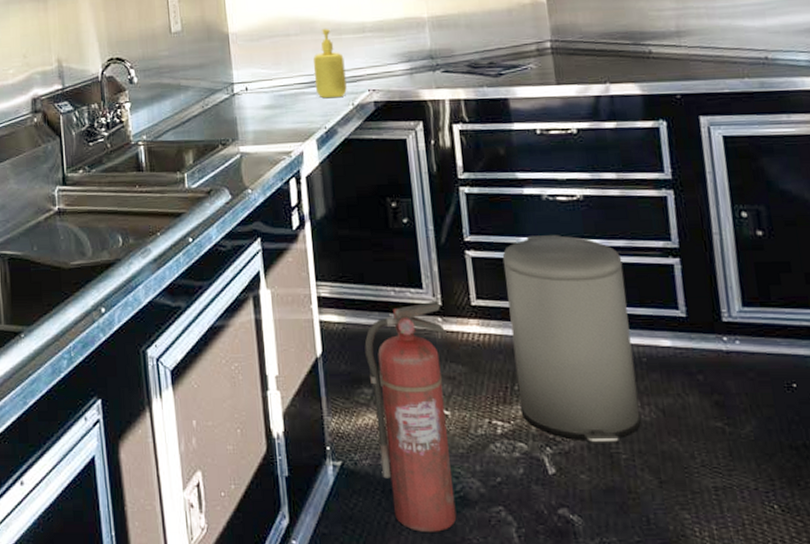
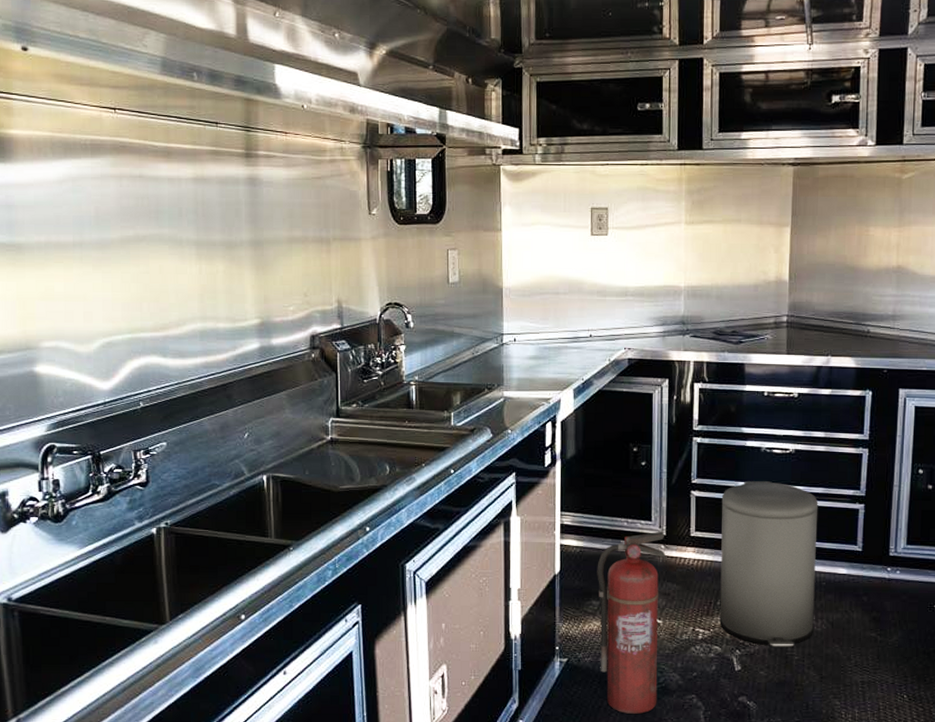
soap dispenser: present [312,28,347,99] -> none [577,289,606,353]

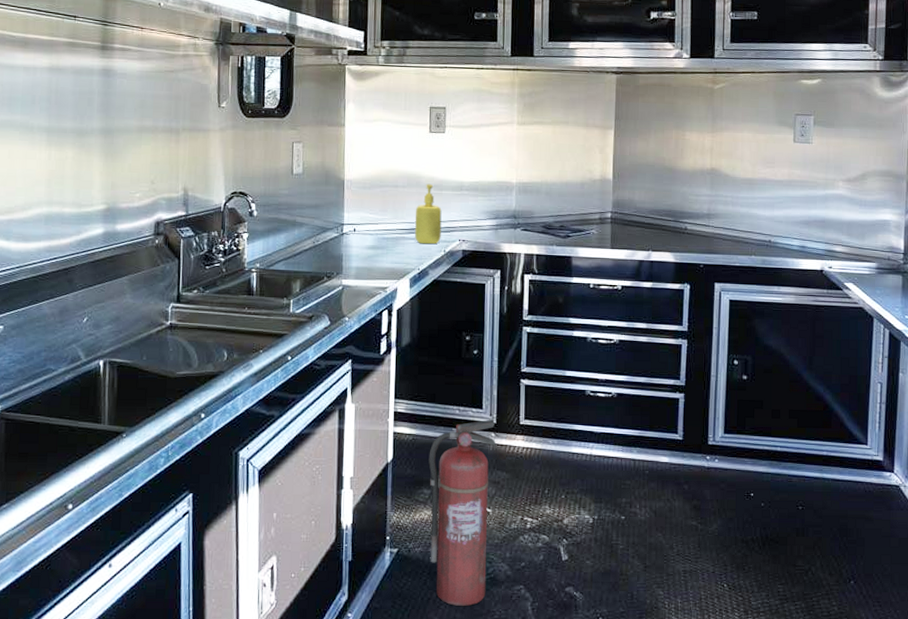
soap dispenser: none [577,289,606,353] -> present [414,183,442,244]
pedal bin: present [719,481,819,648] -> none [547,370,641,536]

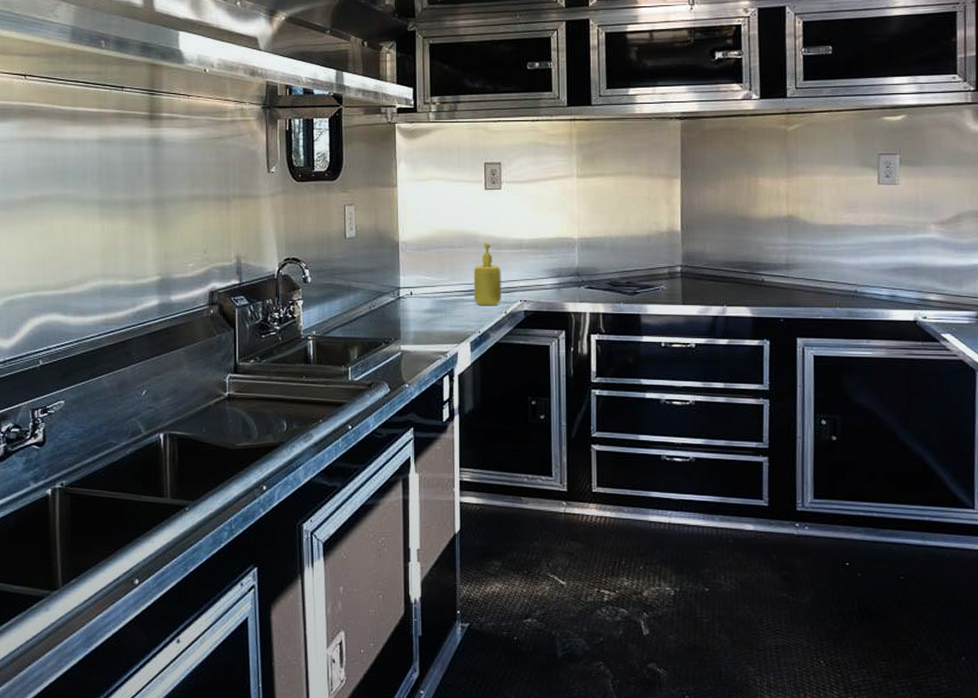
fire extinguisher: present [428,419,497,607] -> none [498,487,569,684]

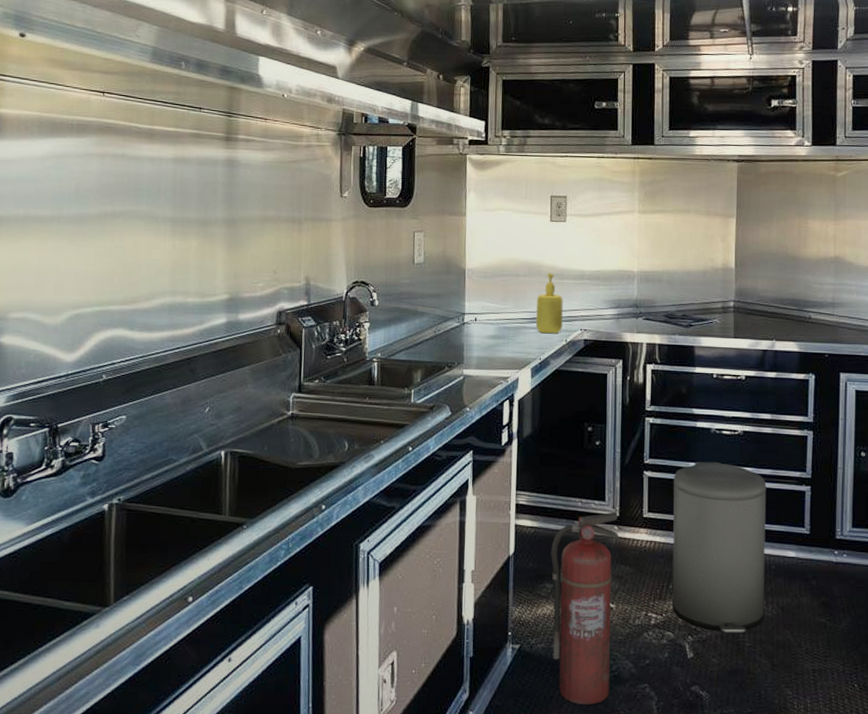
fire extinguisher: none [498,487,569,684] -> present [551,512,620,706]
pedal bin: none [622,434,723,609] -> present [672,462,767,634]

